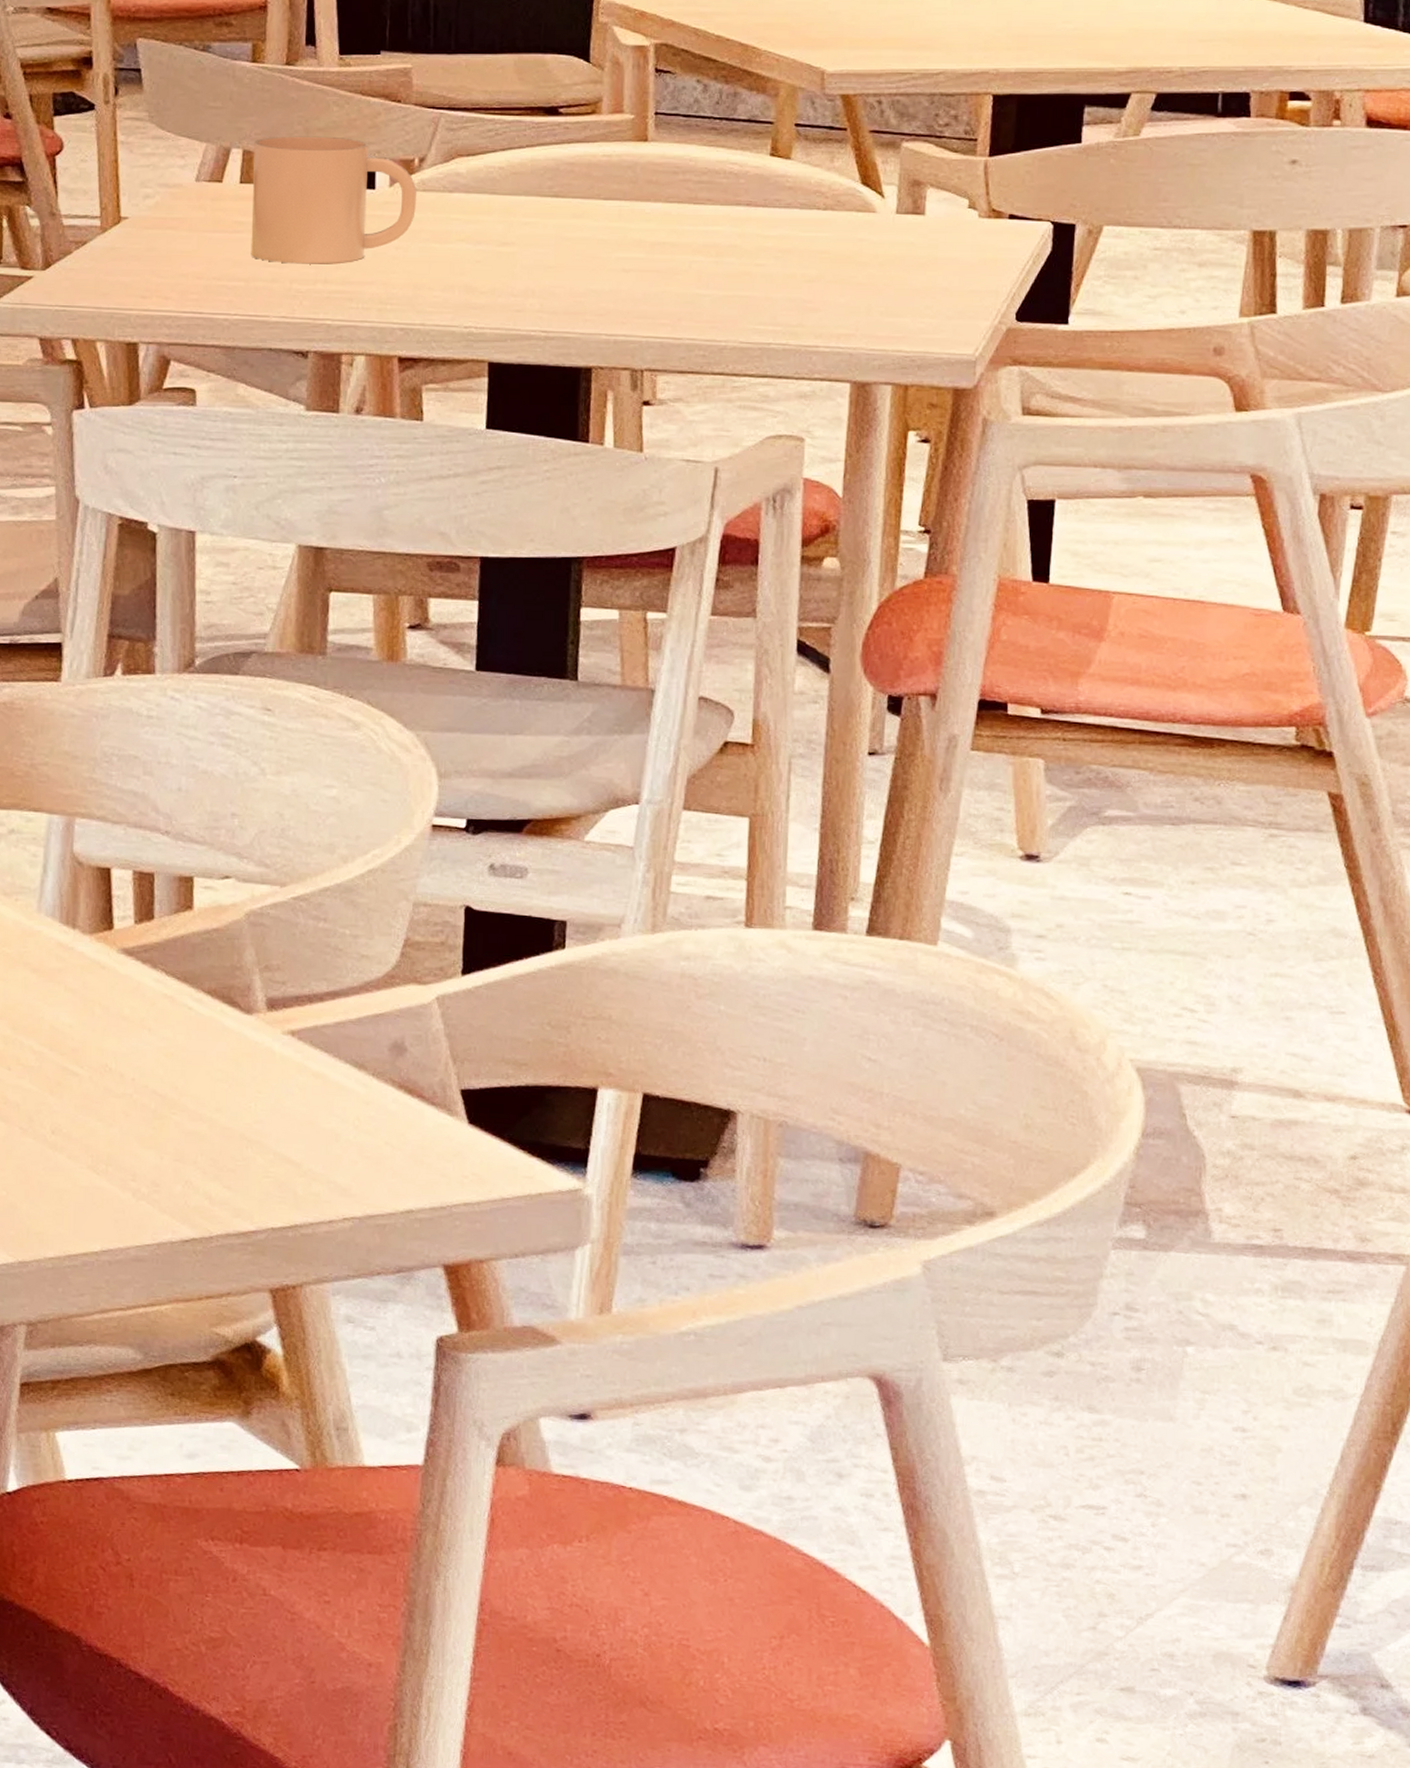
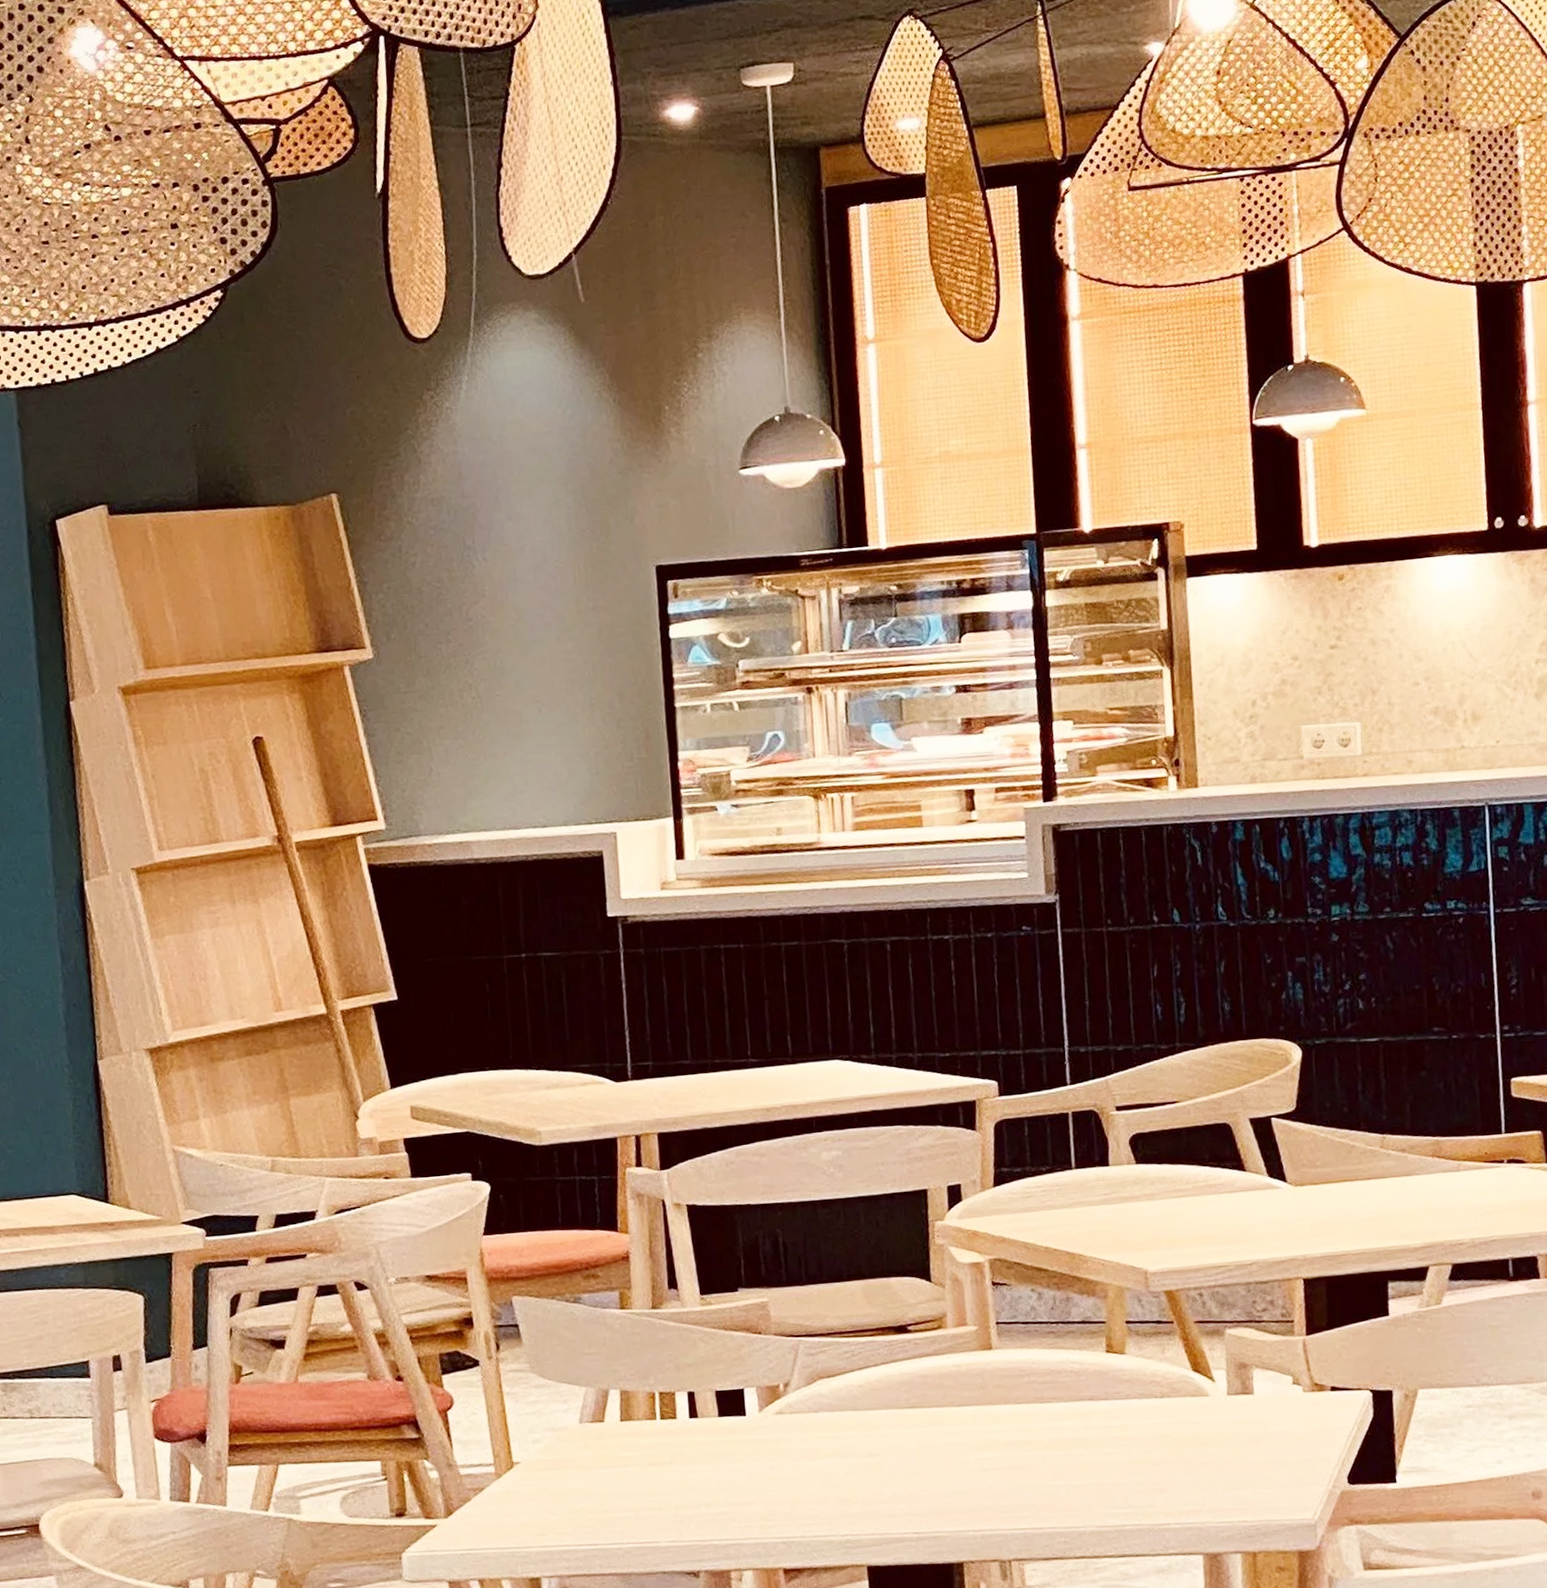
mug: present [251,136,417,264] -> none [630,1370,786,1492]

